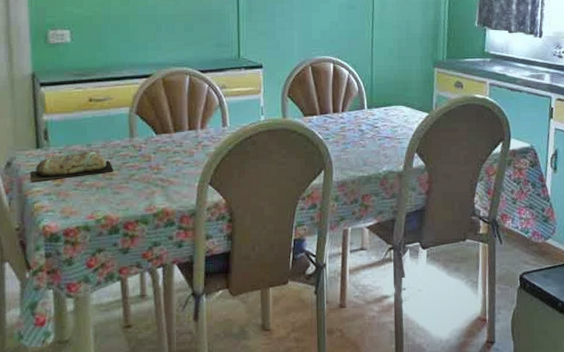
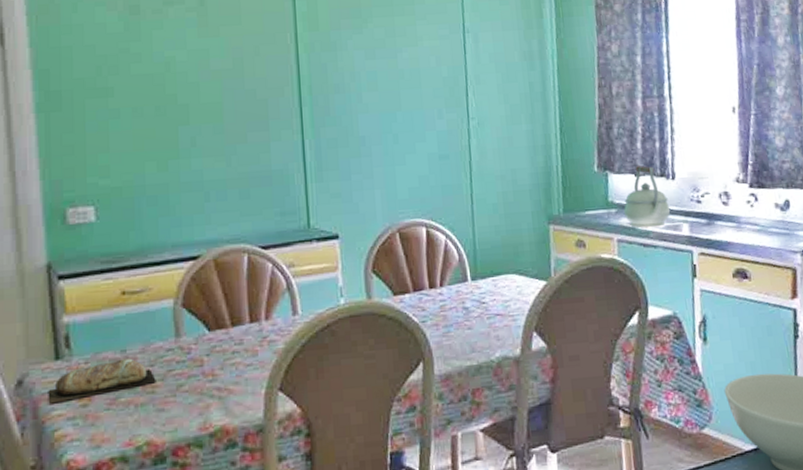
kettle: none [496,23,536,76] -> present [623,165,671,229]

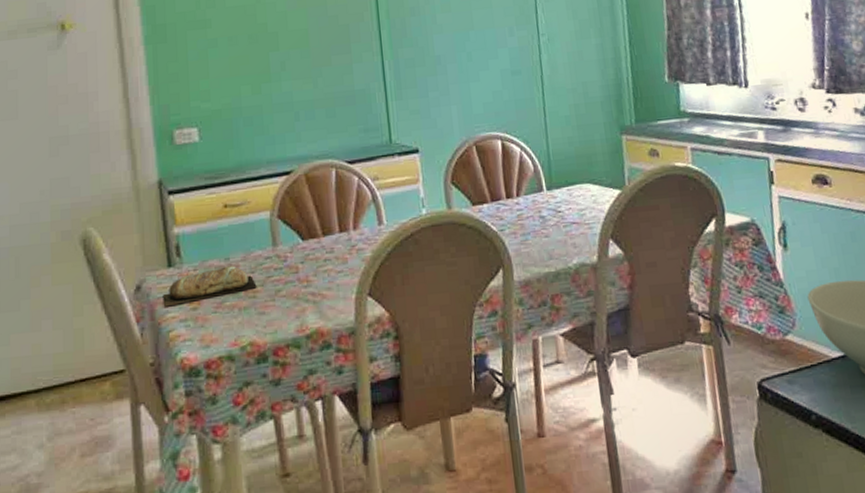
kettle: present [623,165,671,229] -> none [696,74,745,137]

